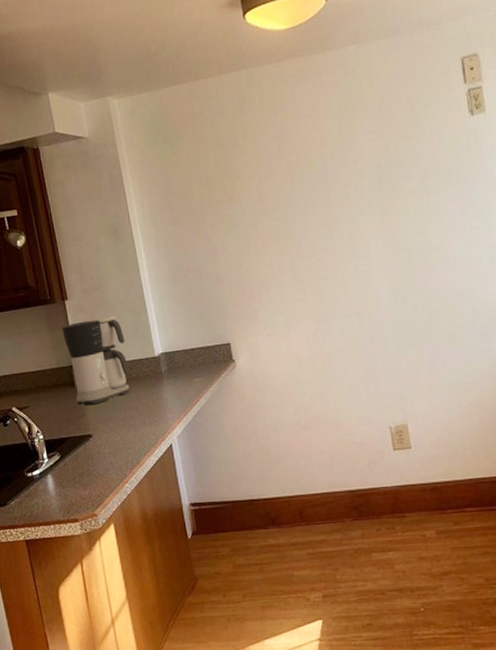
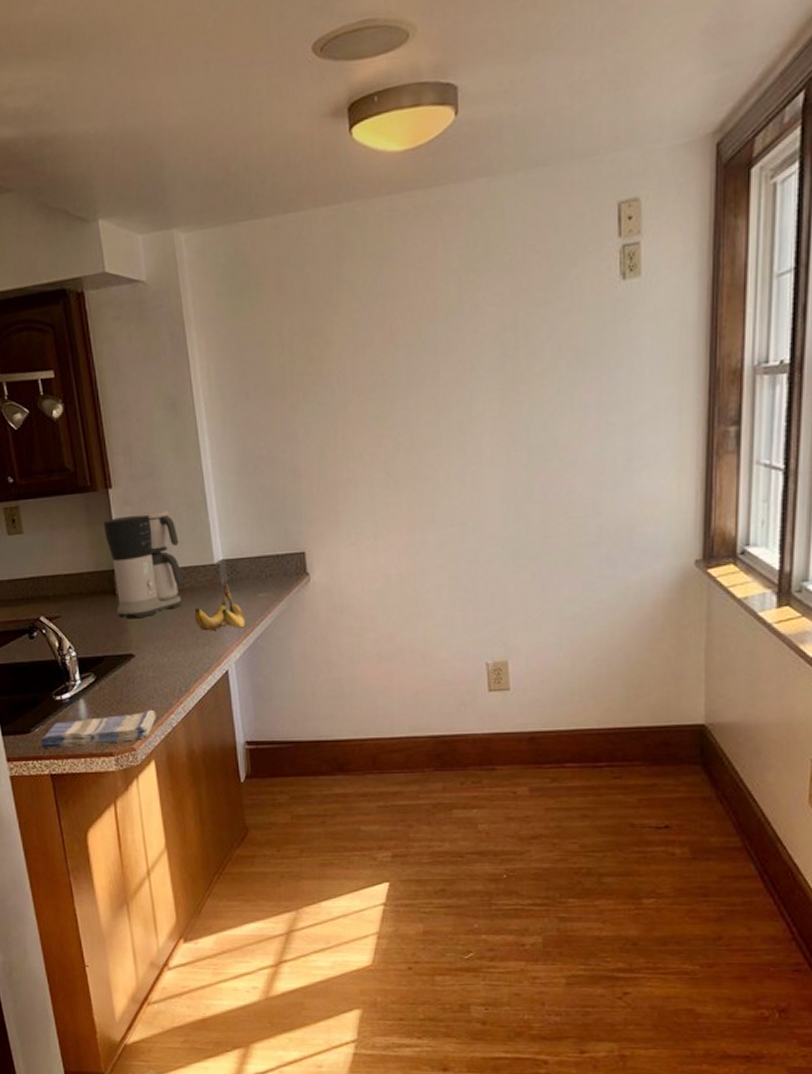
dish towel: none [16,480,113,518] -> present [40,709,156,748]
banana: none [141,372,185,413] -> present [194,583,246,632]

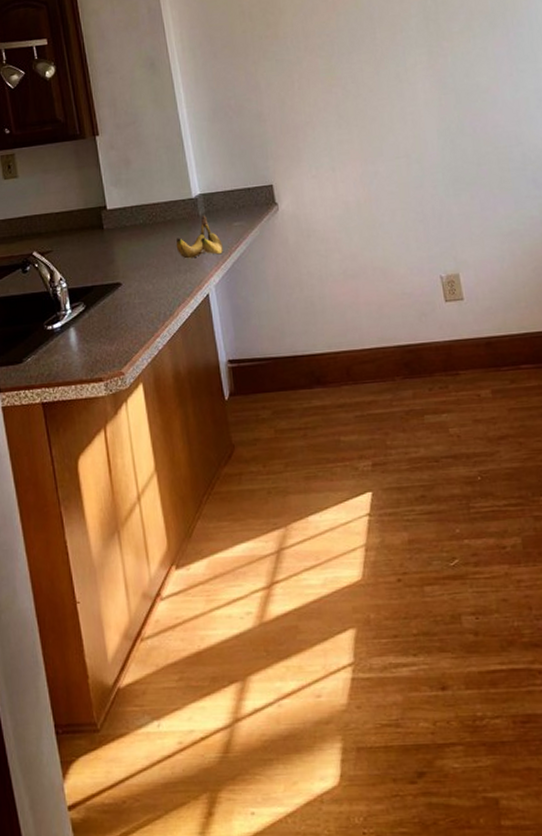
dish towel: present [40,709,156,748] -> none [32,334,143,377]
coffee maker: present [103,509,184,618] -> none [91,152,165,250]

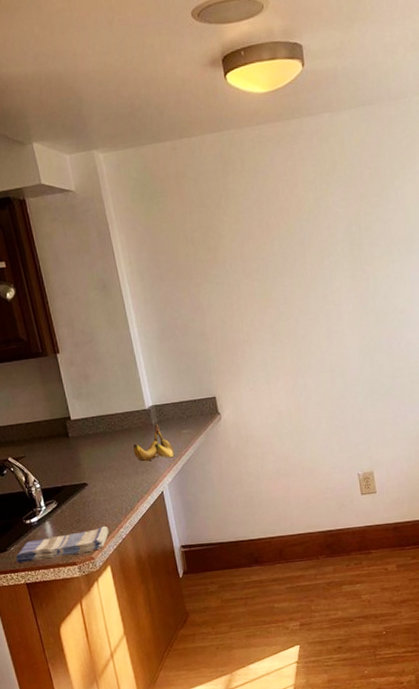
dish towel: none [32,334,143,377] -> present [16,526,109,563]

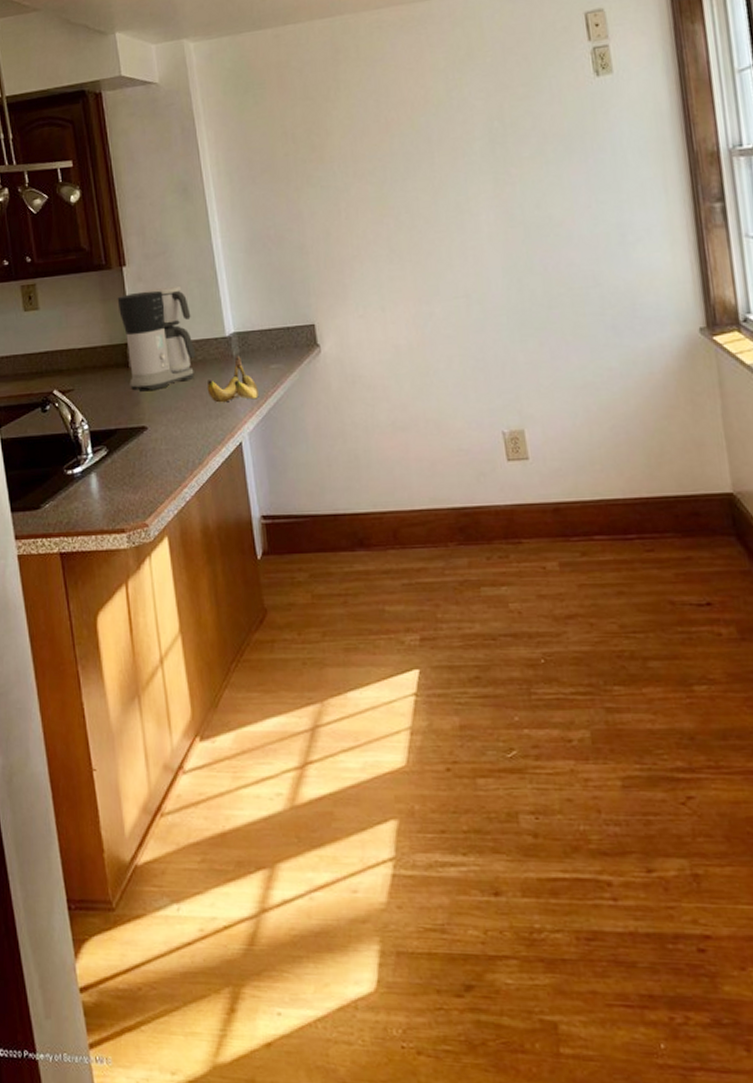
dish towel: present [16,526,109,563] -> none [50,483,170,525]
coffee maker: none [54,368,123,455] -> present [117,285,196,391]

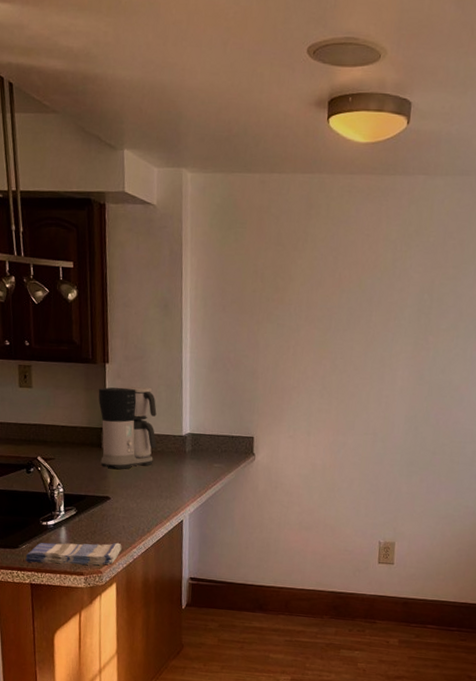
dish towel: none [50,483,170,525] -> present [25,542,122,565]
banana: present [207,355,258,403] -> none [161,452,202,489]

